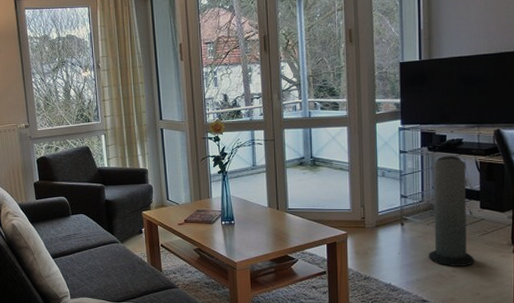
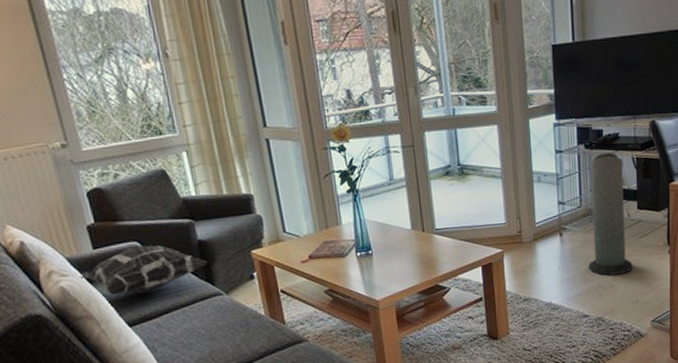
decorative pillow: none [26,200,111,235] -> present [81,245,208,296]

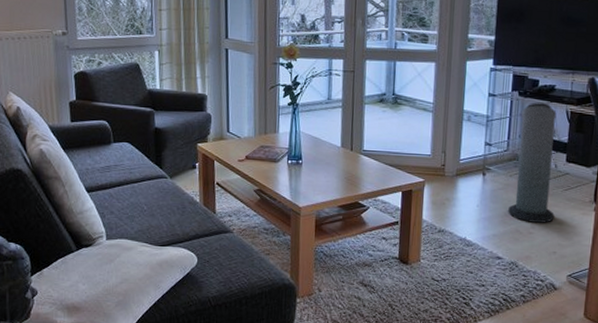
decorative pillow: present [81,245,208,296] -> none [57,125,160,166]

